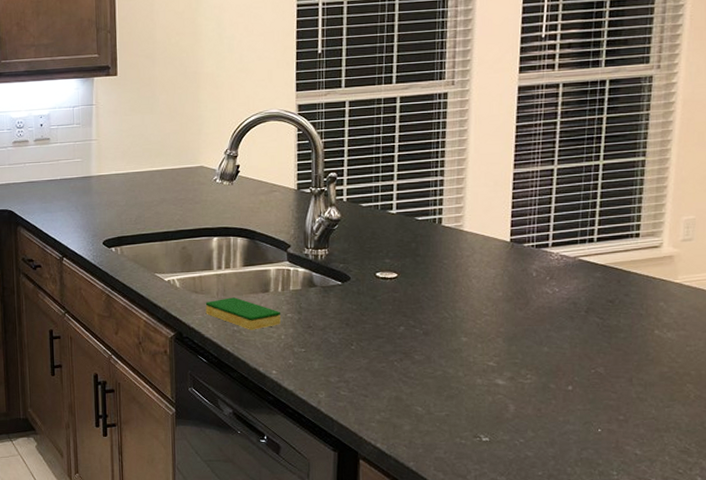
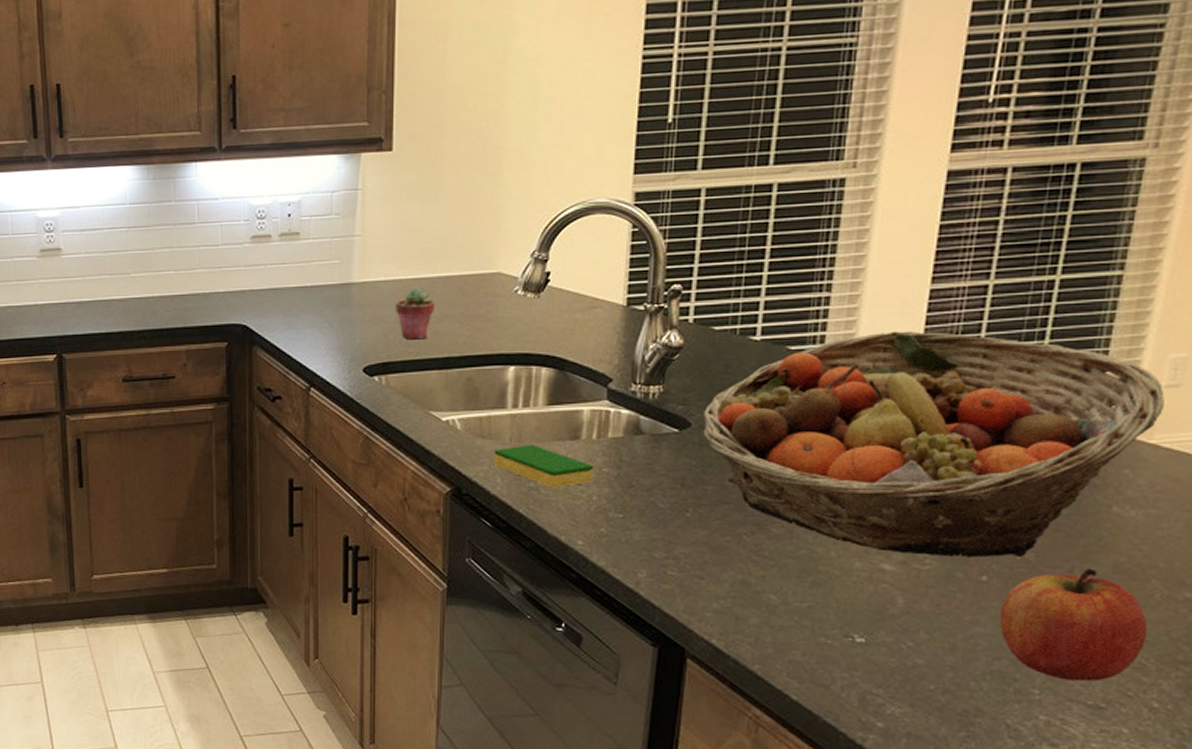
potted succulent: none [125,178,156,219] -> present [395,287,436,340]
fruit basket: none [358,204,682,373] -> present [701,331,1165,558]
apple: none [584,377,689,463] -> present [999,568,1149,682]

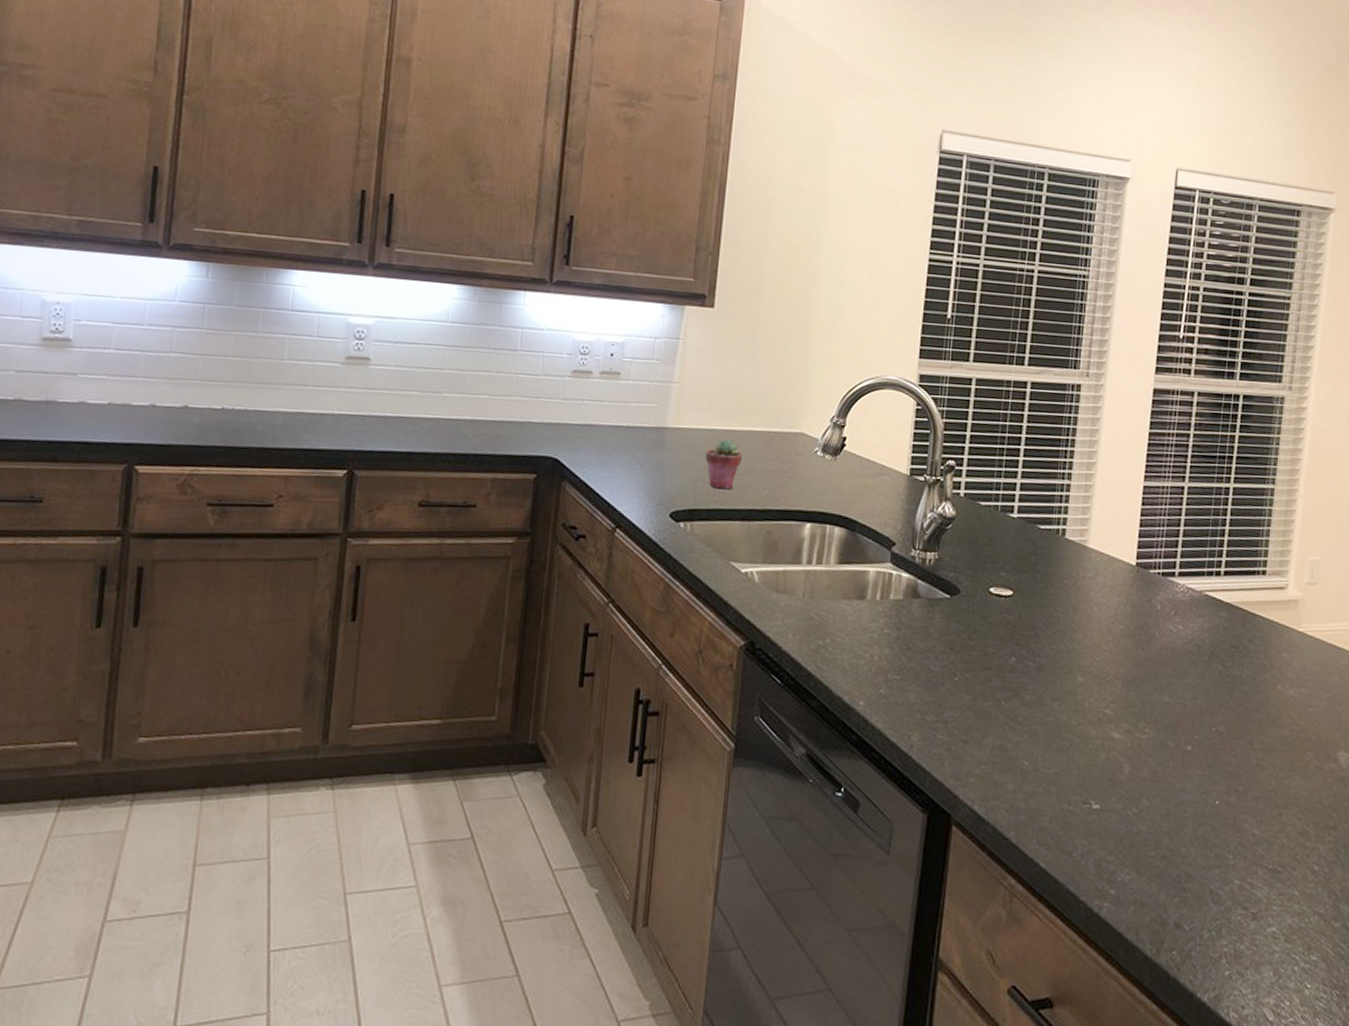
dish sponge: present [493,445,595,488] -> none [786,602,877,647]
fruit basket: present [701,331,1165,558] -> none [968,519,1307,729]
apple: present [999,568,1149,682] -> none [1202,740,1308,846]

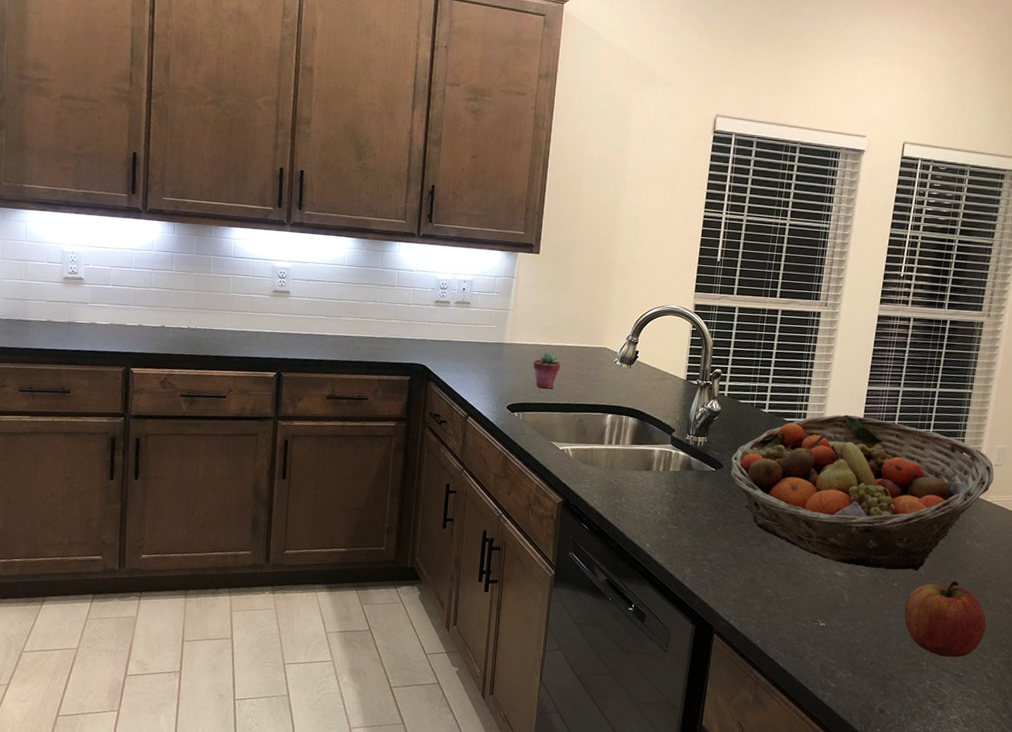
fruit basket: none [968,519,1307,729] -> present [729,414,994,571]
apple: none [1202,740,1308,846] -> present [904,580,987,658]

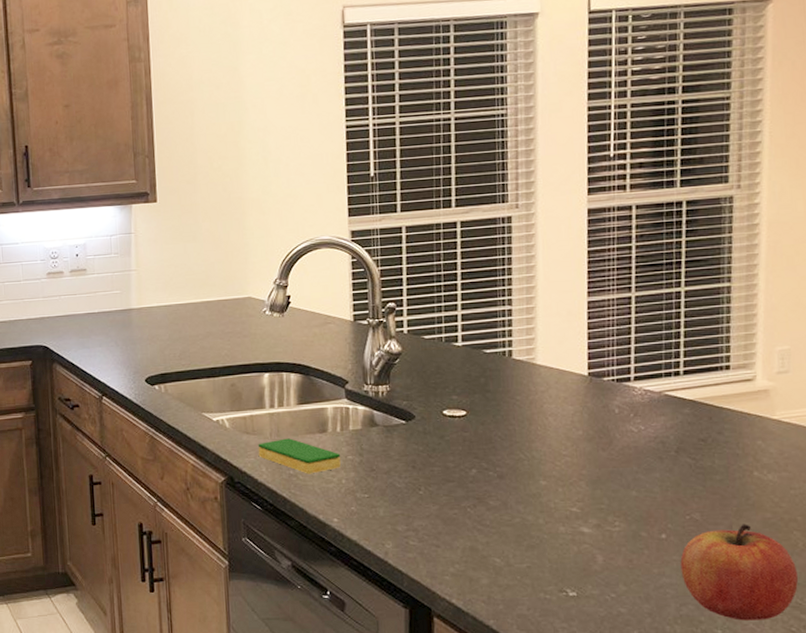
potted succulent: present [533,351,561,389] -> none [168,310,201,354]
dish sponge: none [593,471,660,504] -> present [258,438,341,474]
fruit basket: present [729,414,994,571] -> none [423,334,779,520]

